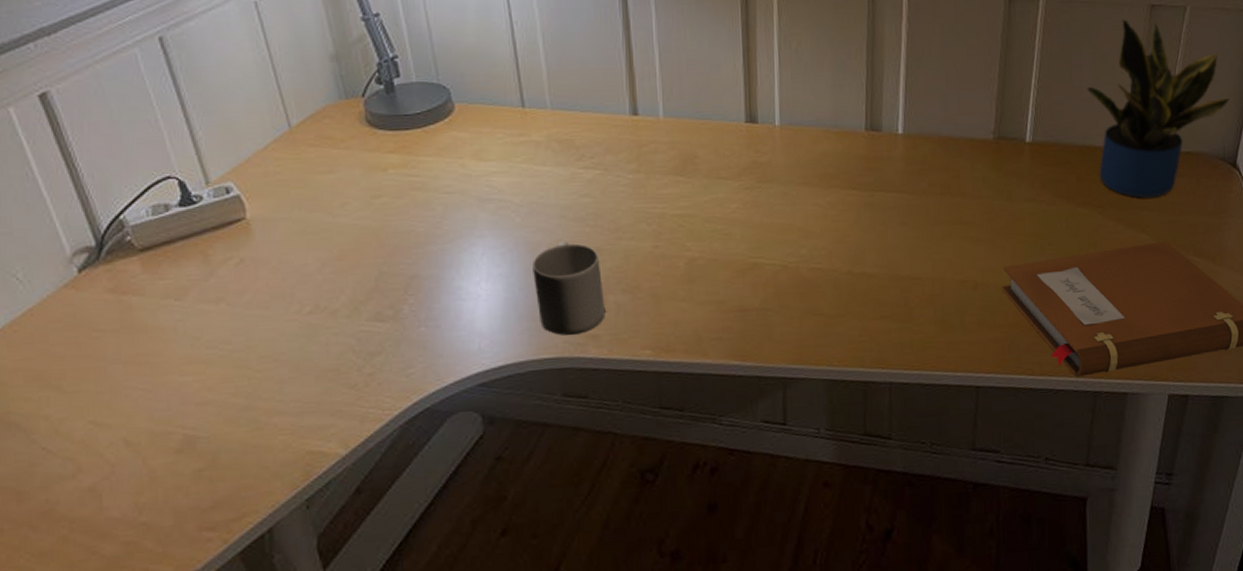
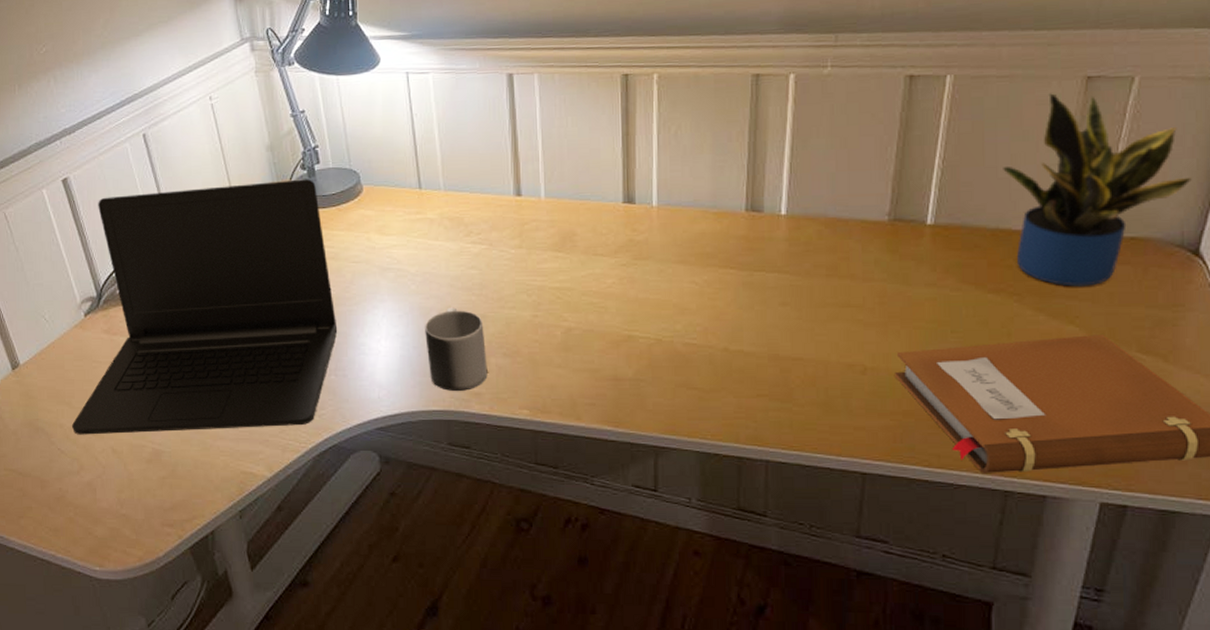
laptop: none [63,95,428,427] -> present [72,179,338,435]

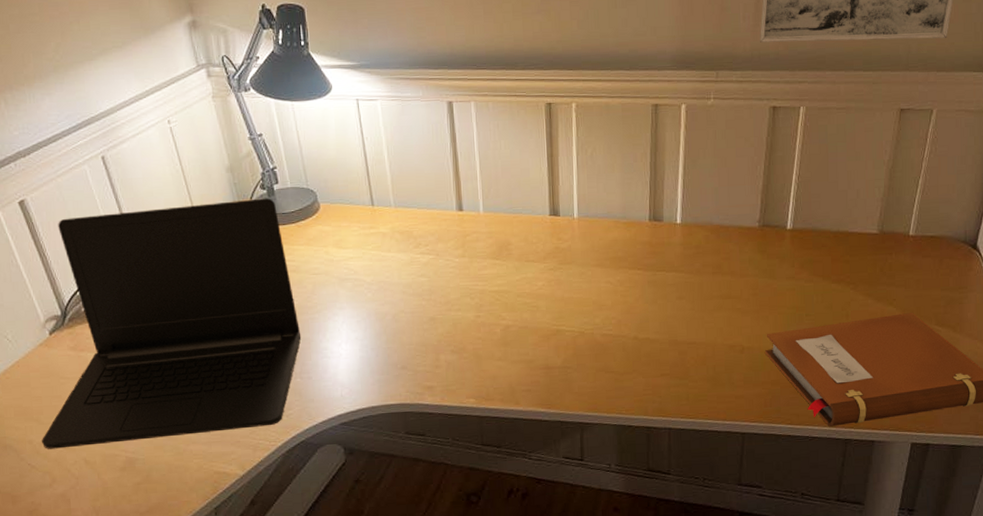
mug: present [425,307,488,391] -> none [381,312,438,386]
potted plant: present [1003,93,1192,287] -> none [842,122,972,276]

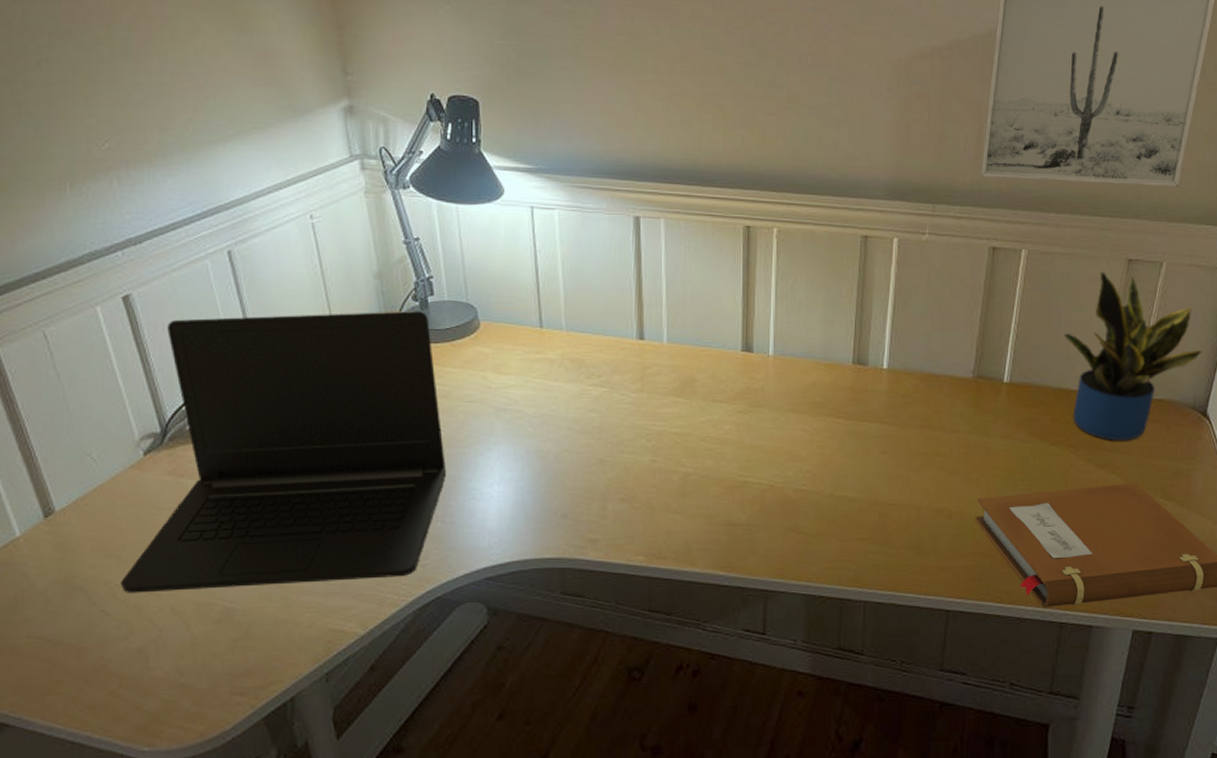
potted plant: none [842,122,972,276] -> present [1064,271,1202,441]

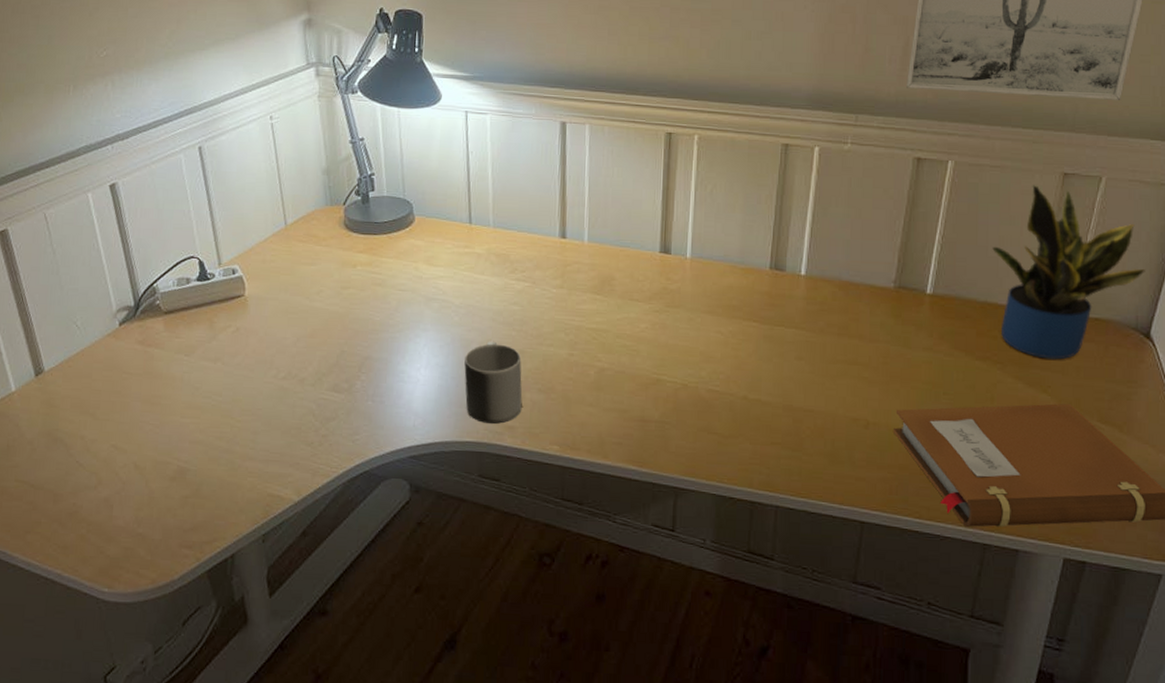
laptop: present [121,311,447,593] -> none [94,204,379,450]
mug: none [541,451,604,538] -> present [464,341,522,424]

